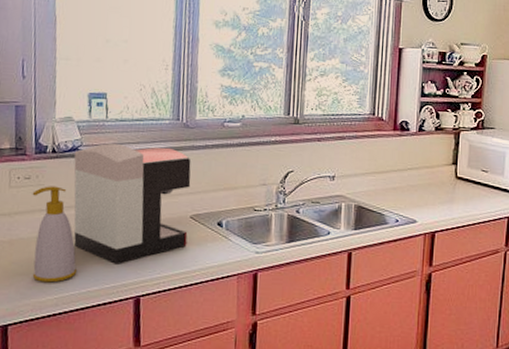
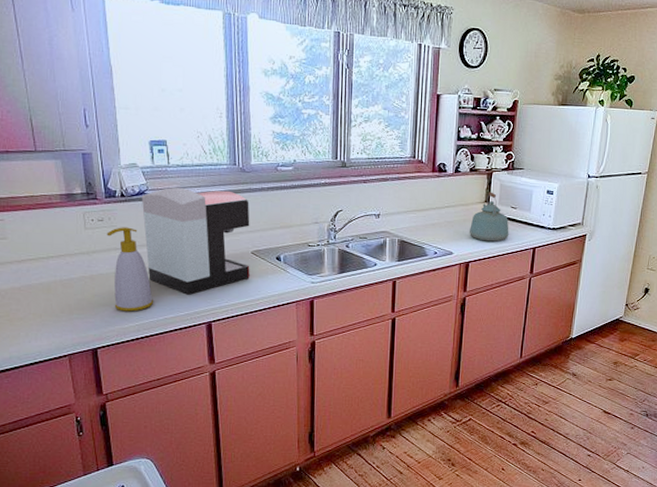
kettle: none [434,153,480,209] -> present [469,192,509,242]

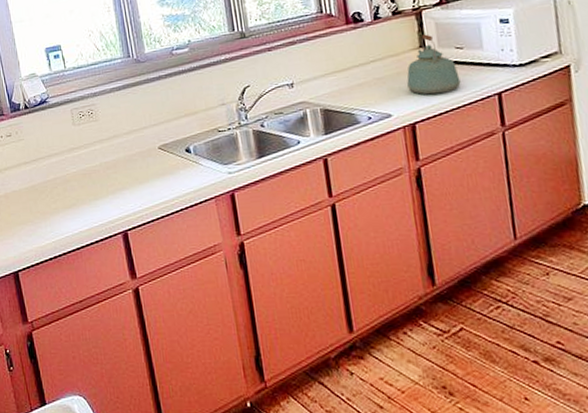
soap bottle: present [106,227,153,312] -> none [15,139,66,229]
coffee maker: present [141,188,250,295] -> none [43,85,161,203]

